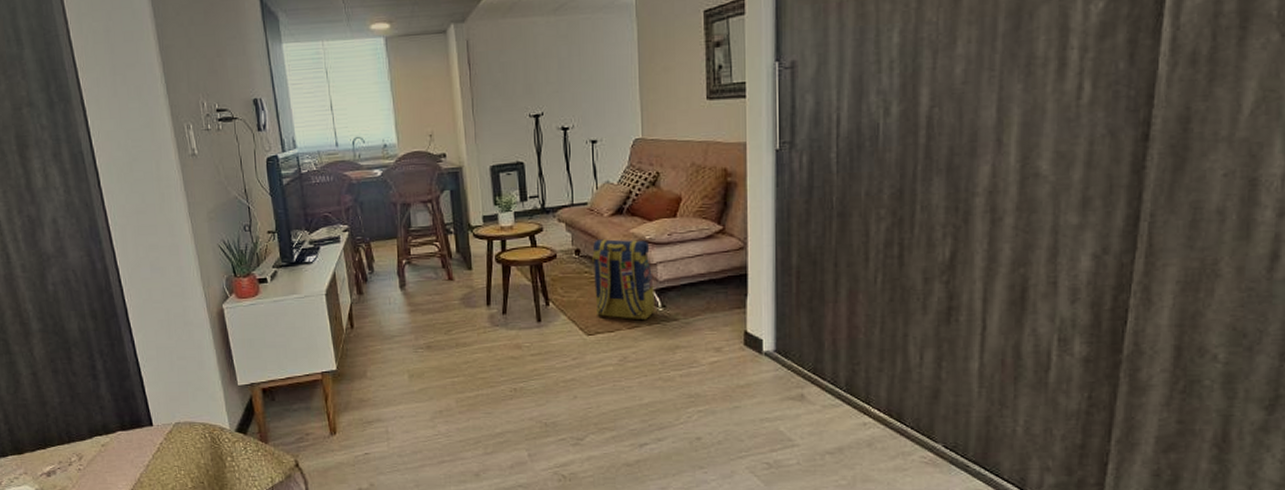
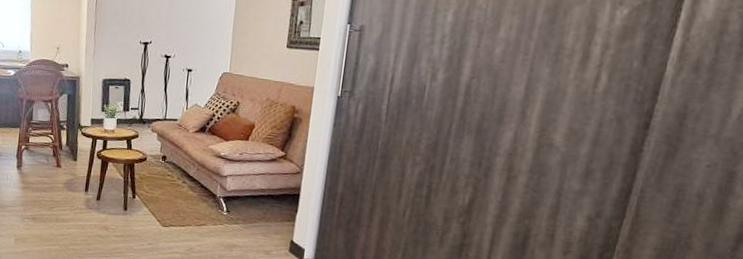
backpack: present [592,239,654,320] -> none [172,150,224,221]

